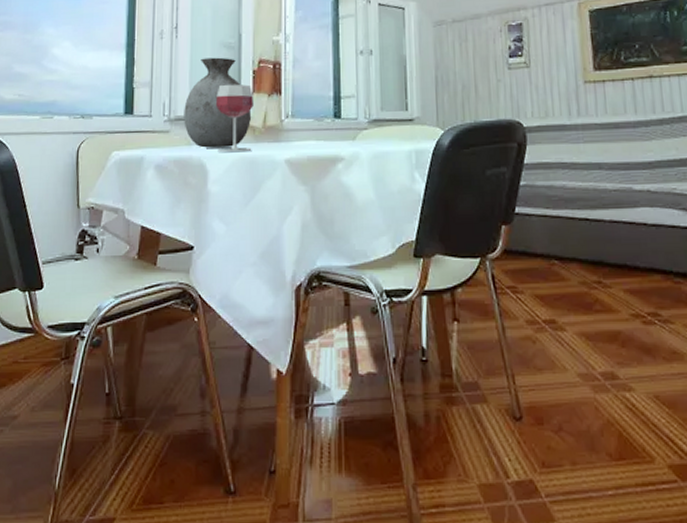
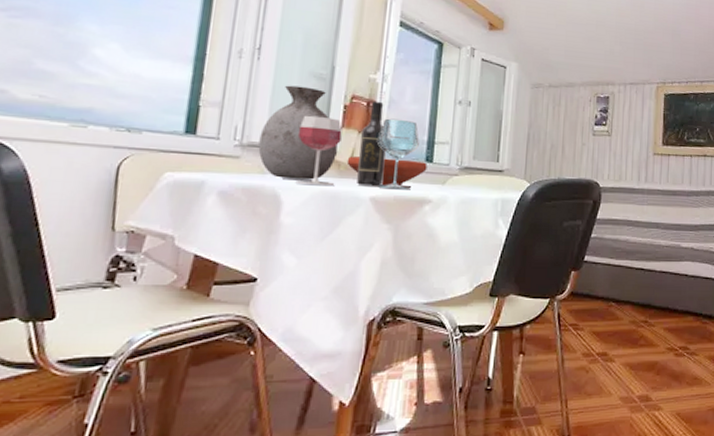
bowl: none [260,118,336,147] -> present [346,156,427,186]
wine bottle: none [271,62,295,150] -> present [357,101,386,187]
wine glass: none [286,77,326,150] -> present [377,118,419,190]

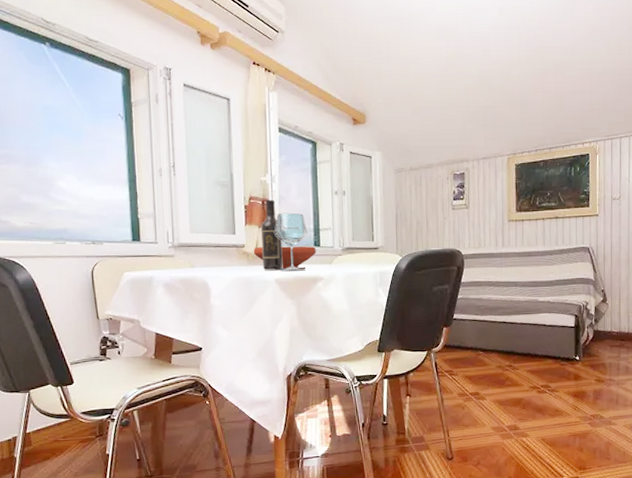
vase: present [258,85,338,181] -> none [186,193,245,271]
wineglass: present [295,115,342,185] -> none [213,217,247,273]

